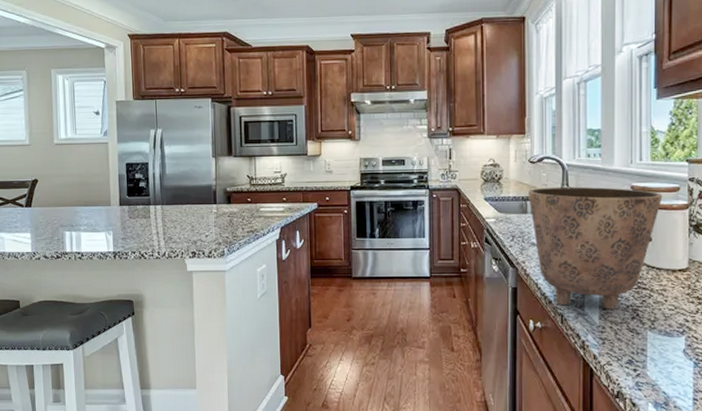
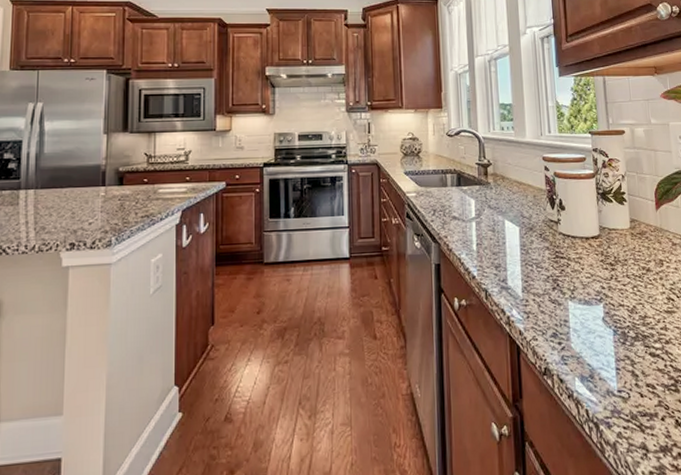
ceramic pot: present [528,186,663,310] -> none [447,158,572,281]

